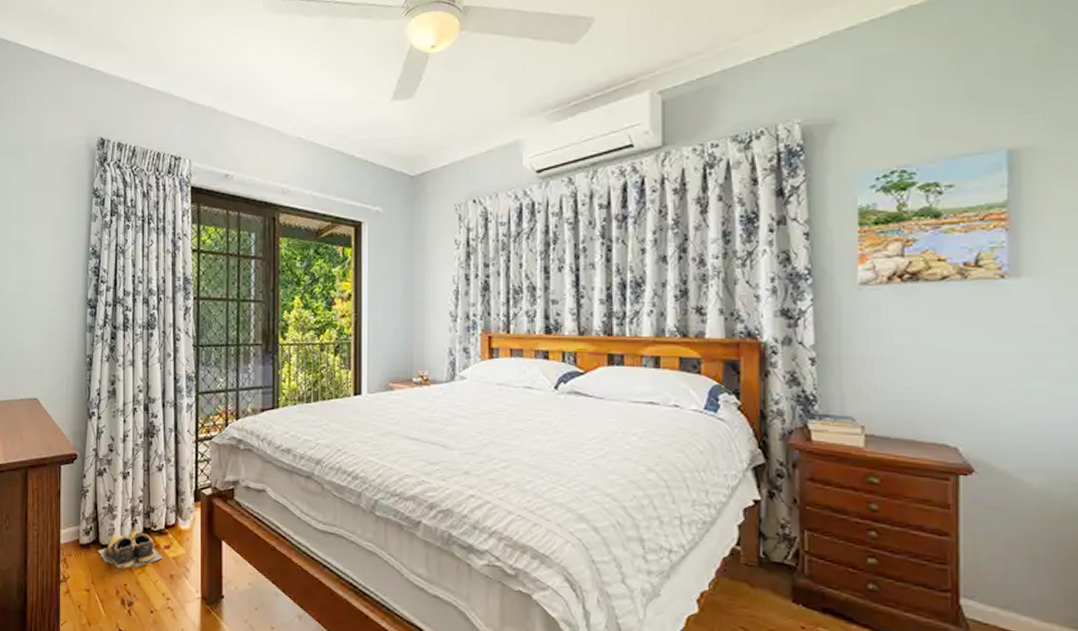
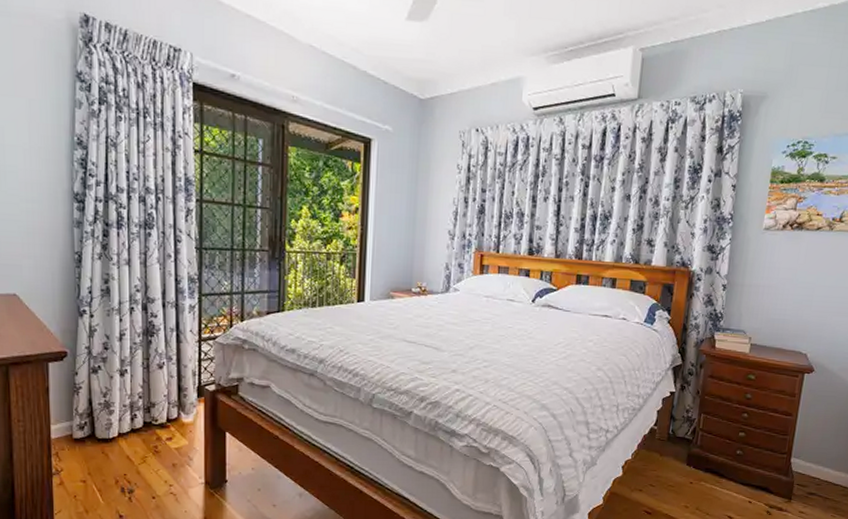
shoes: present [99,530,163,570] -> none [95,424,165,461]

